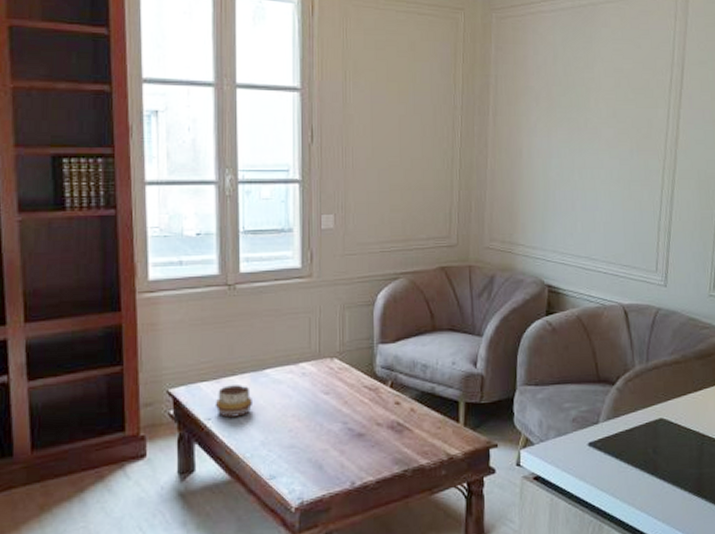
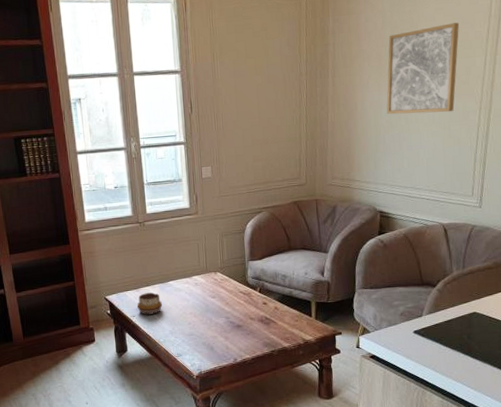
wall art: none [557,67,640,169] -> present [386,23,460,115]

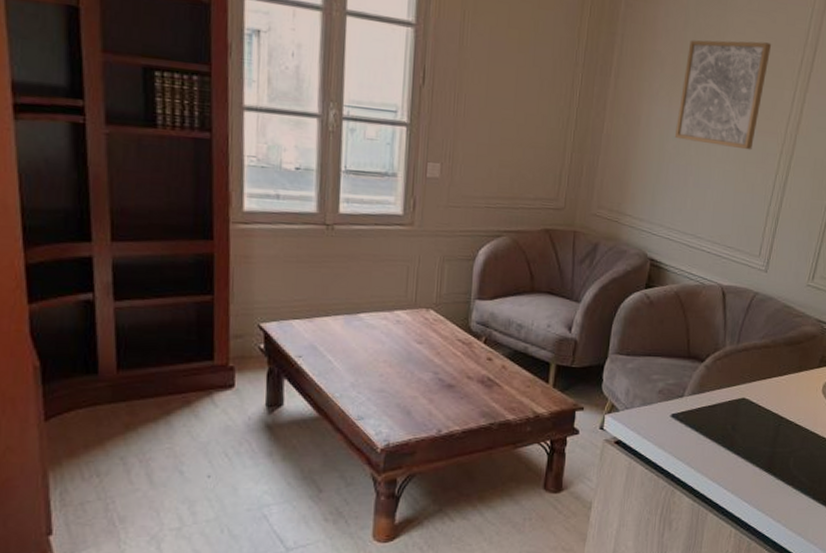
decorative bowl: present [137,292,162,315] -> none [306,325,345,357]

